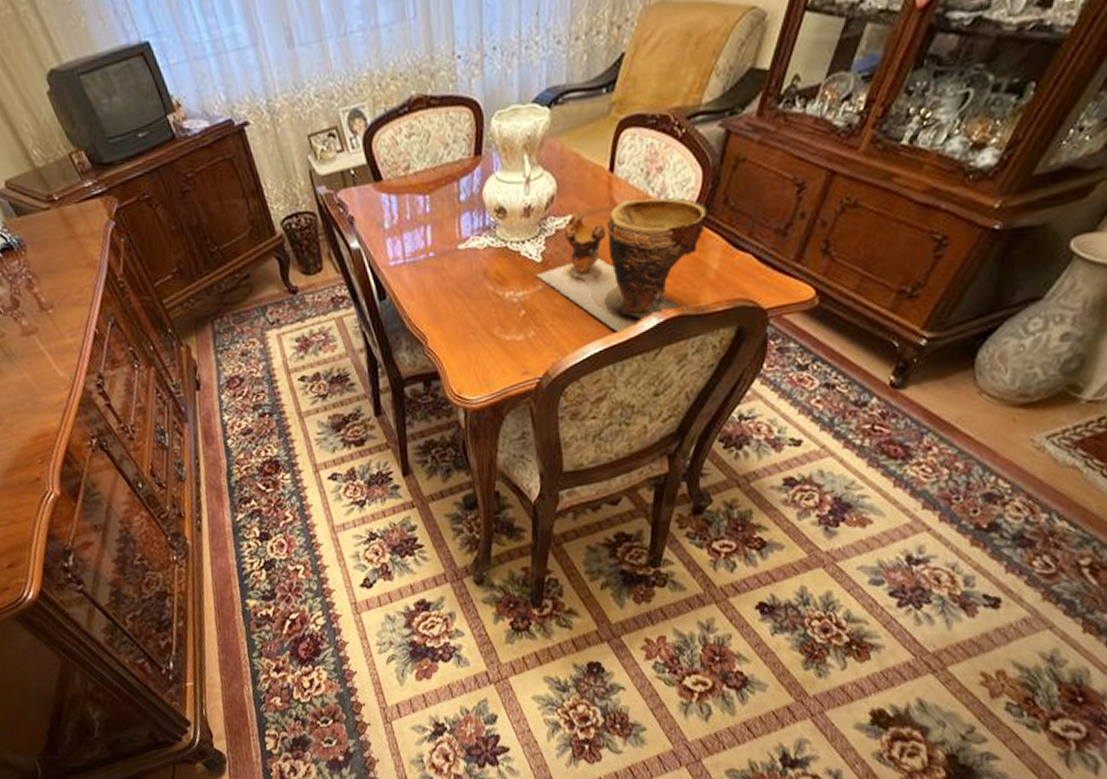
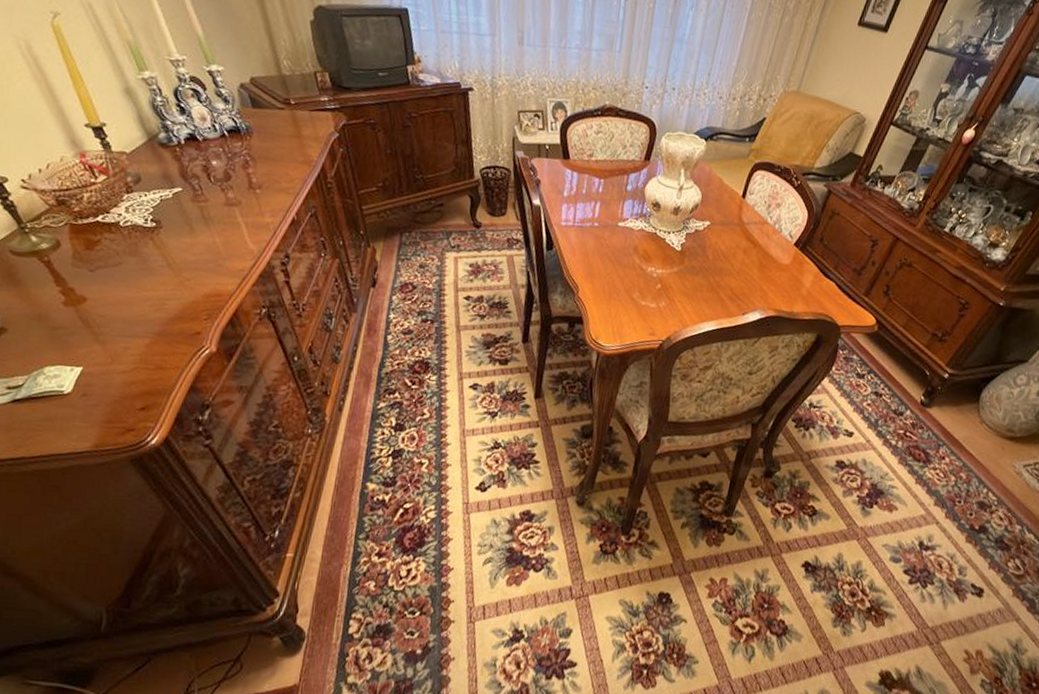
clay pot: present [536,197,708,334] -> none [674,220,808,320]

